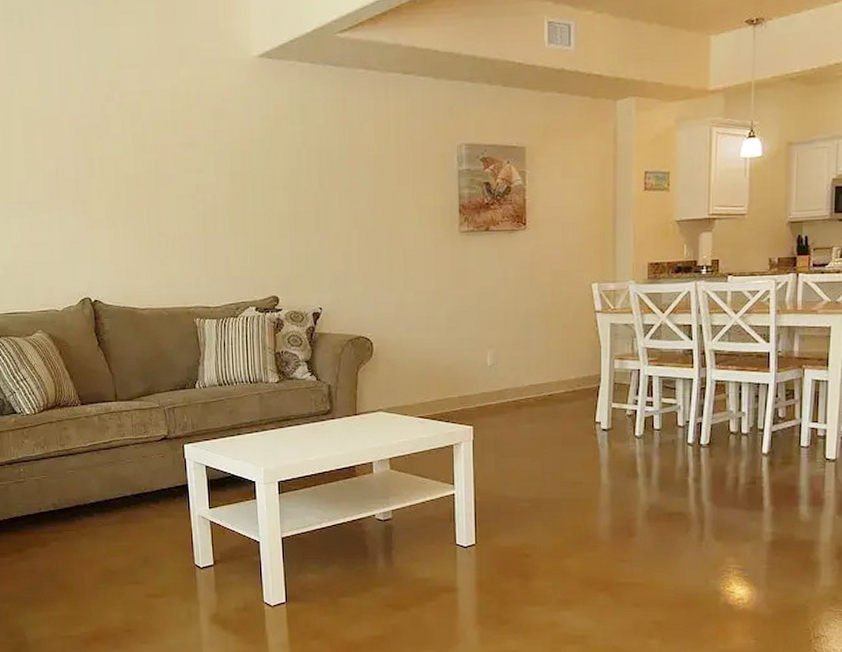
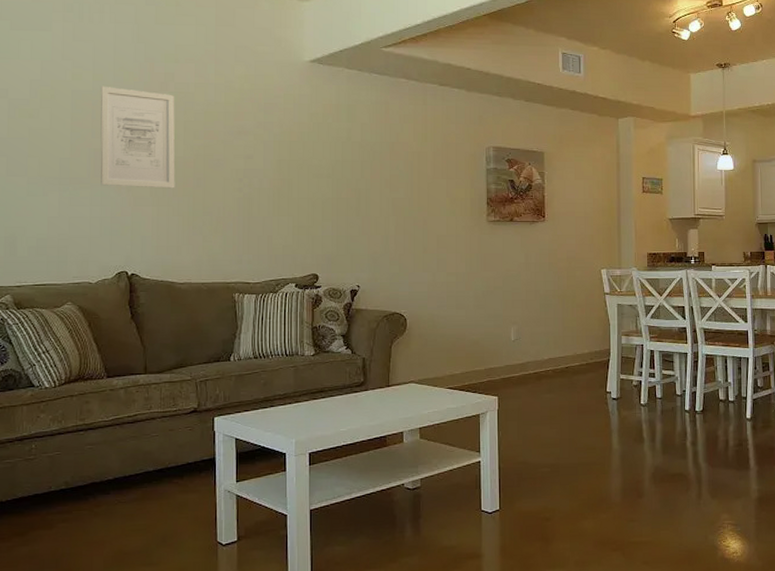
wall art: none [47,100,129,209] -> present [100,85,175,189]

